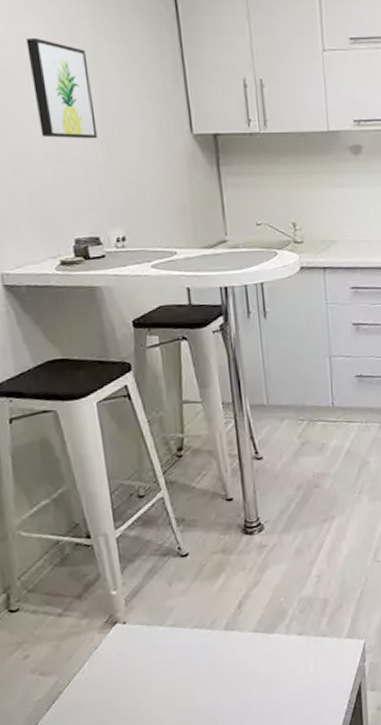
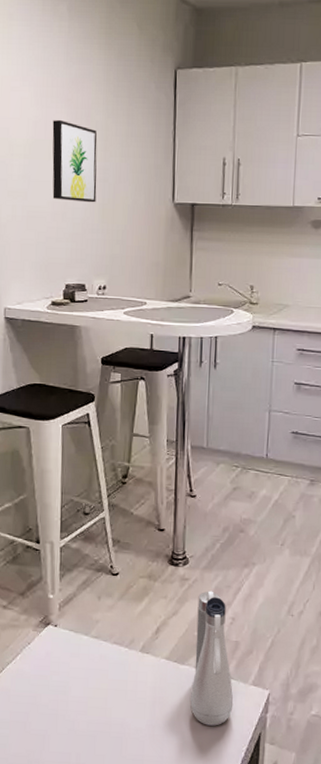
water bottle: none [279,553,330,688] -> present [190,591,234,726]

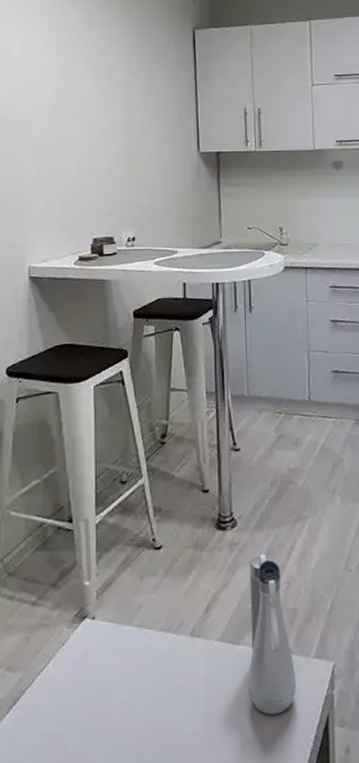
wall art: present [52,120,97,203] -> none [75,80,122,156]

